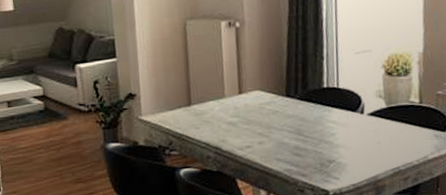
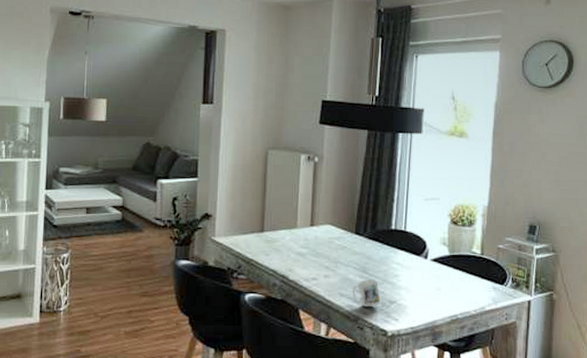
mug: none [289,141,320,170] -> present [353,280,381,307]

